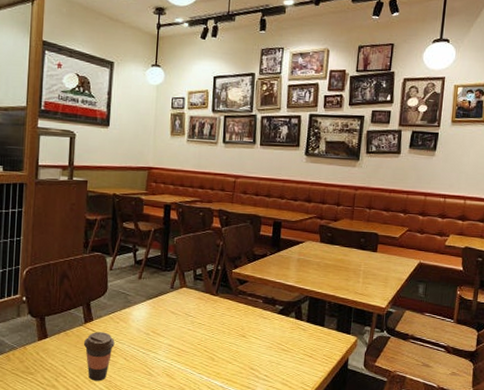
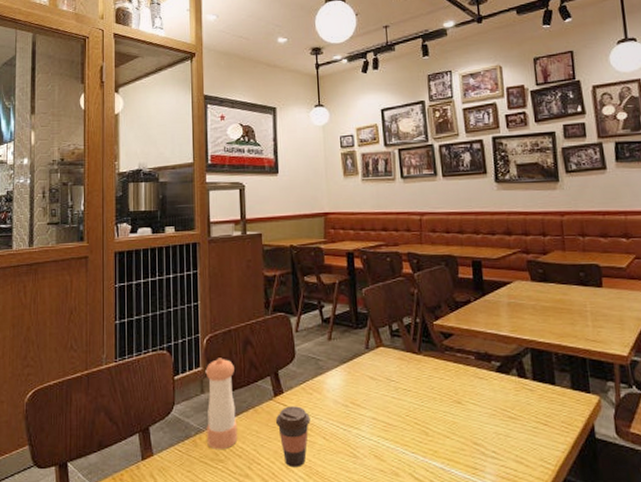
pepper shaker: none [20,287,50,365] -> present [205,358,238,450]

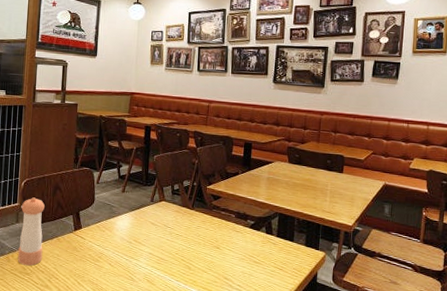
coffee cup: present [275,406,311,468] -> none [73,239,101,284]

